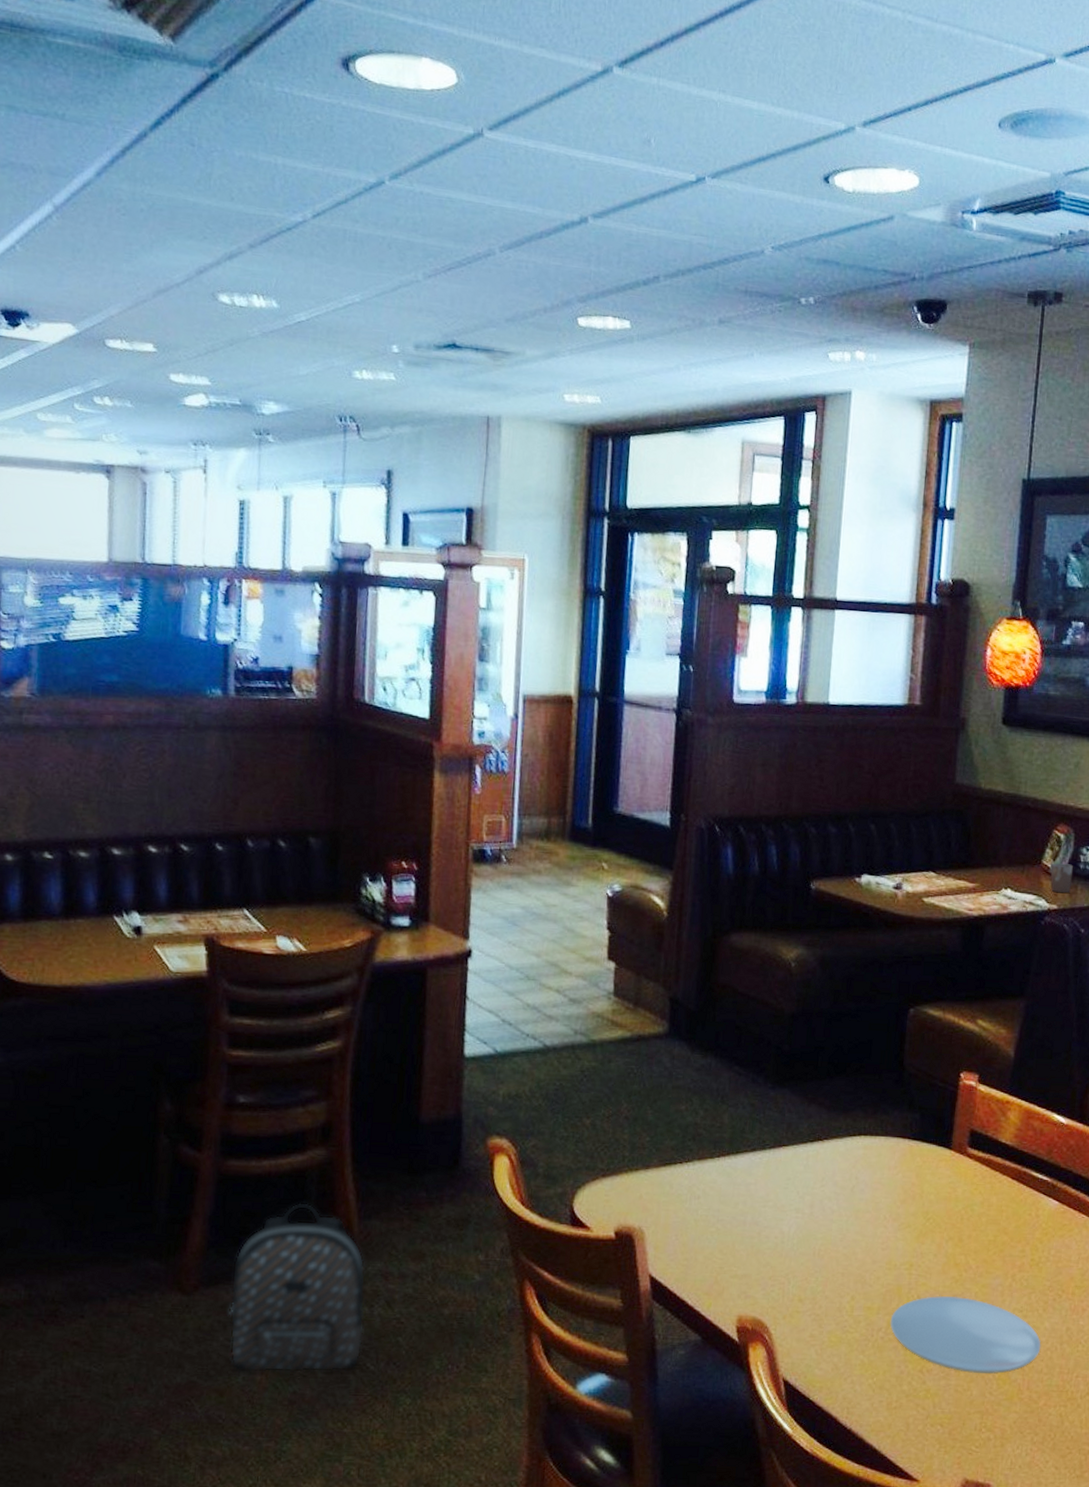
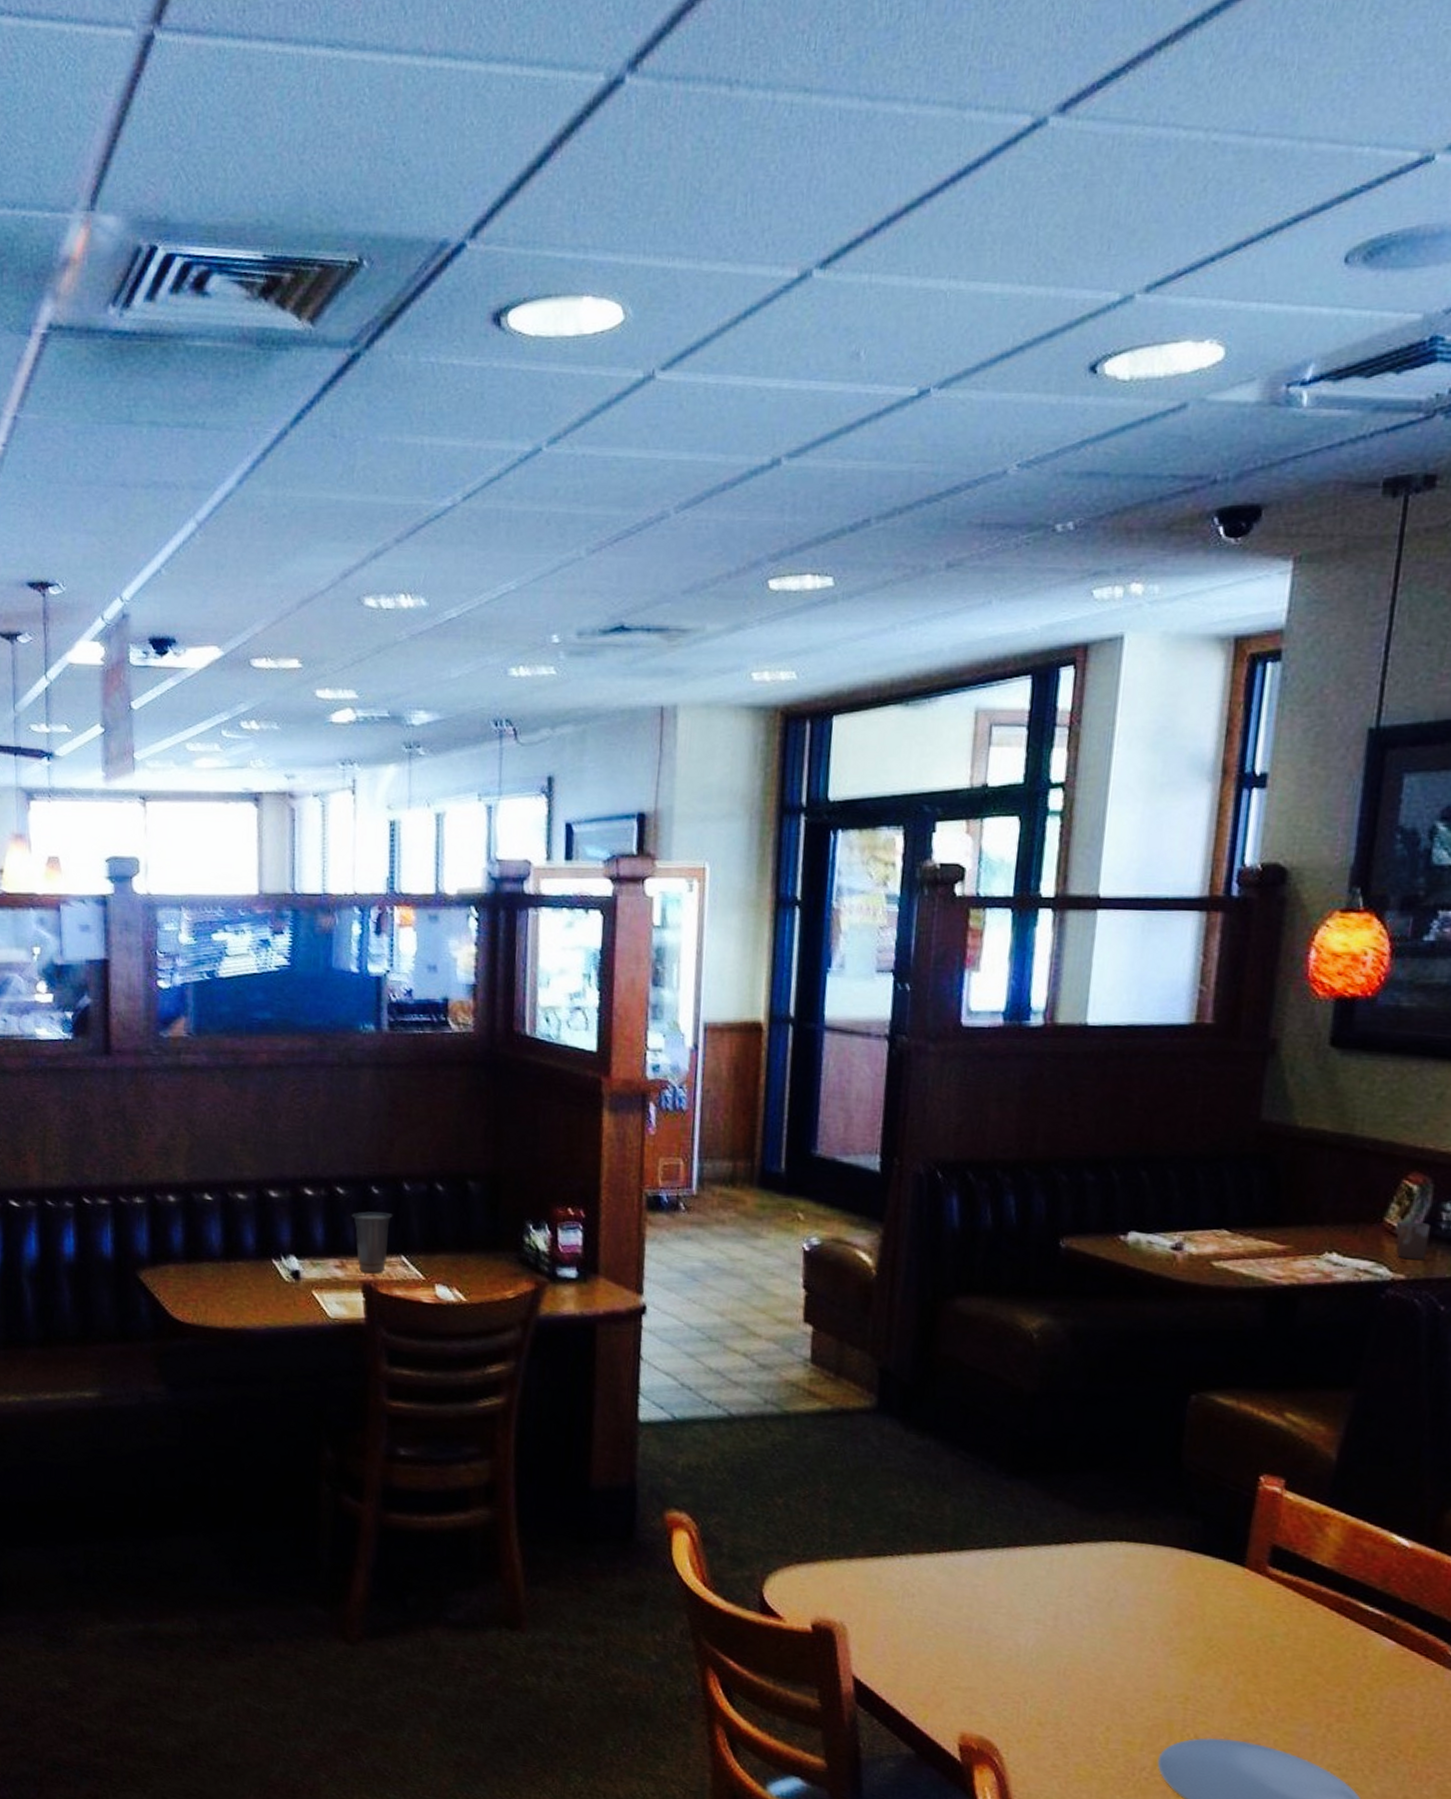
cup: none [194,867,236,929] -> present [351,1211,393,1275]
backpack: present [229,1203,366,1372] -> none [393,1562,534,1740]

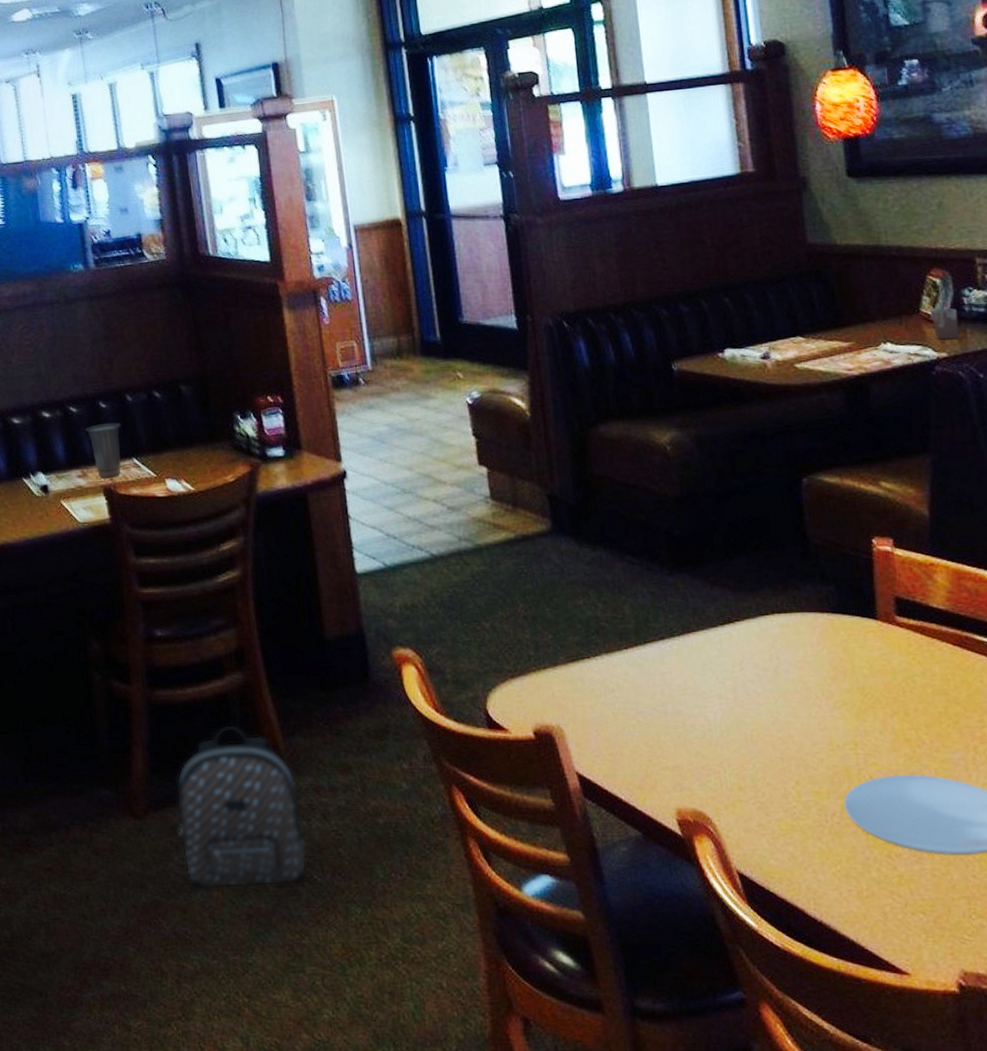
backpack: none [393,1562,534,1740] -> present [175,725,307,889]

